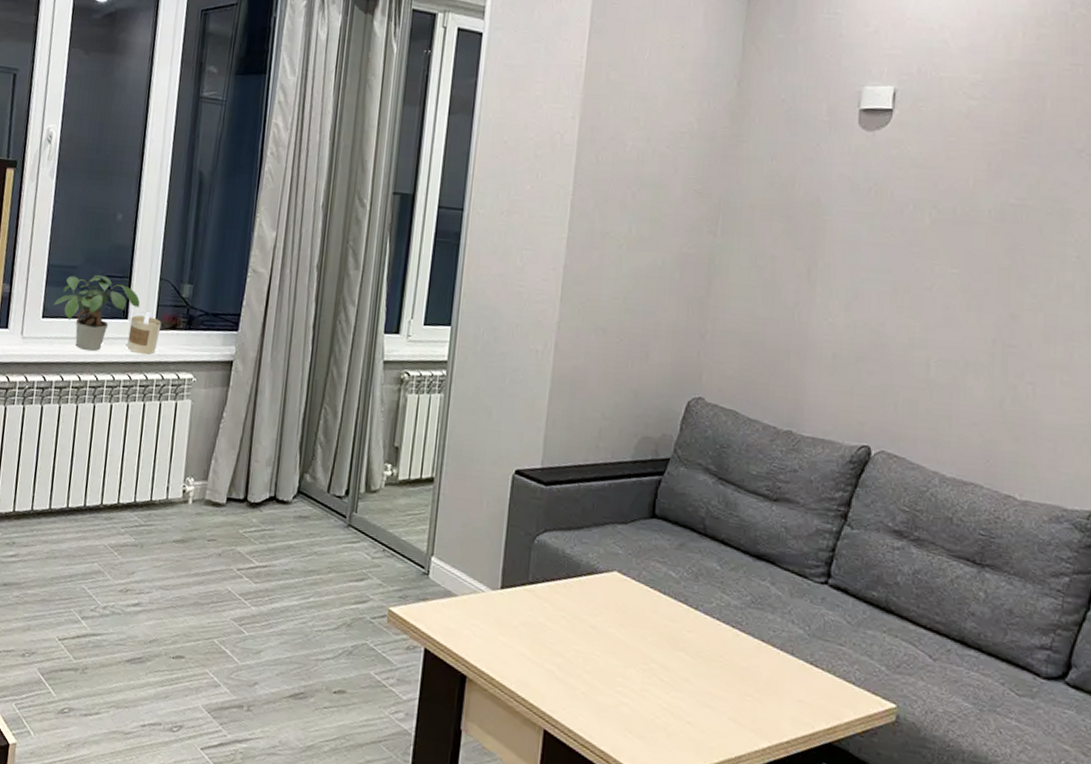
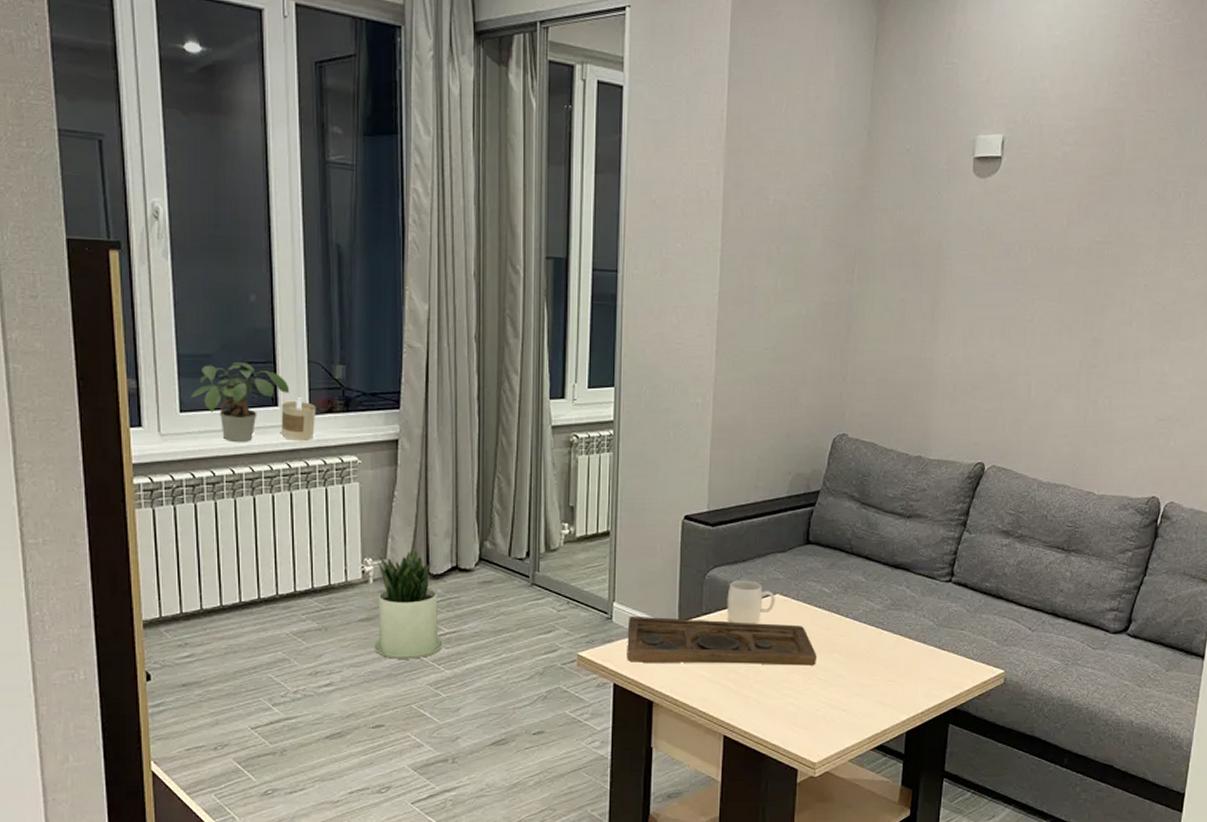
planter: none [183,472,254,590] -> present [372,547,445,659]
decorative tray: none [441,574,660,662] -> present [627,615,818,666]
mug: none [555,549,613,603] -> present [727,580,775,624]

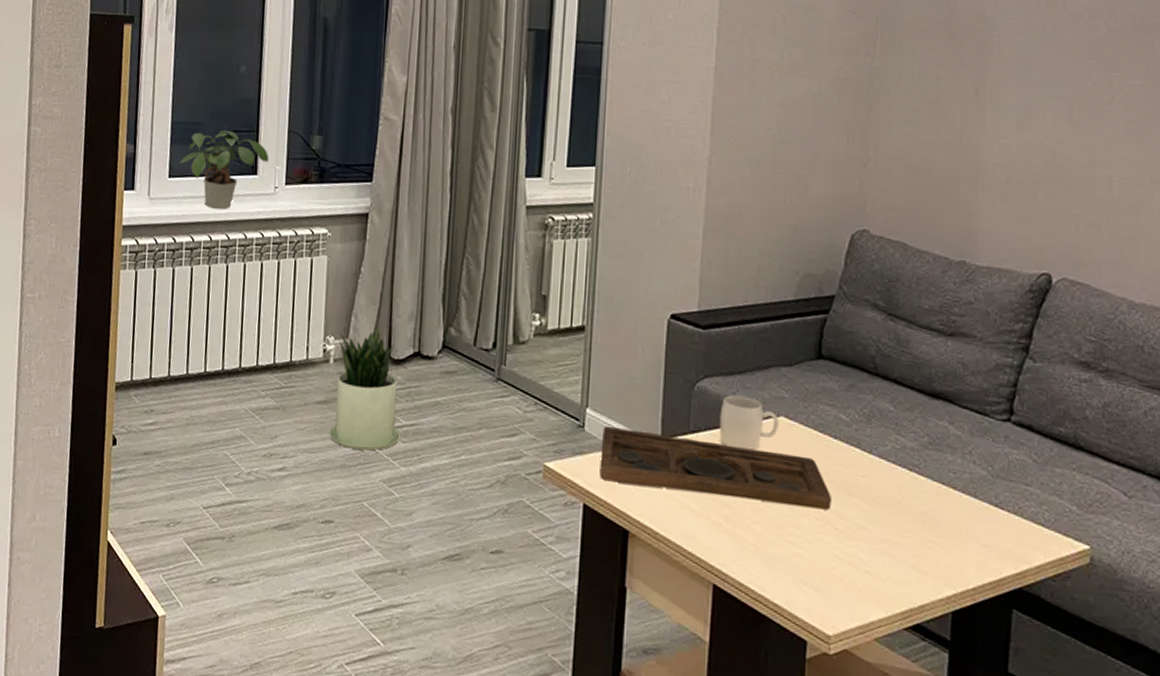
candle: present [281,399,316,442] -> none [257,168,293,211]

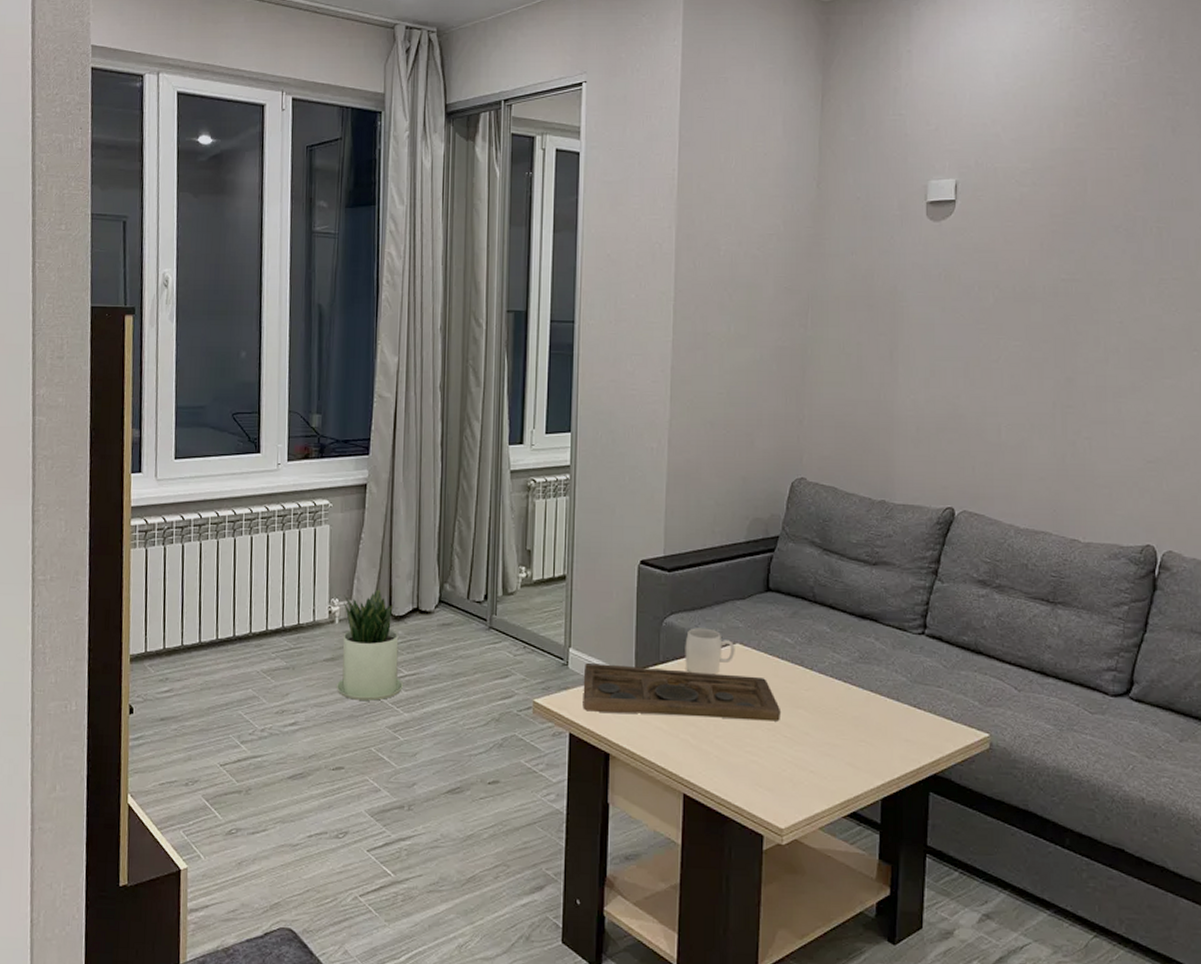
potted plant: present [180,130,269,210] -> none [186,412,271,488]

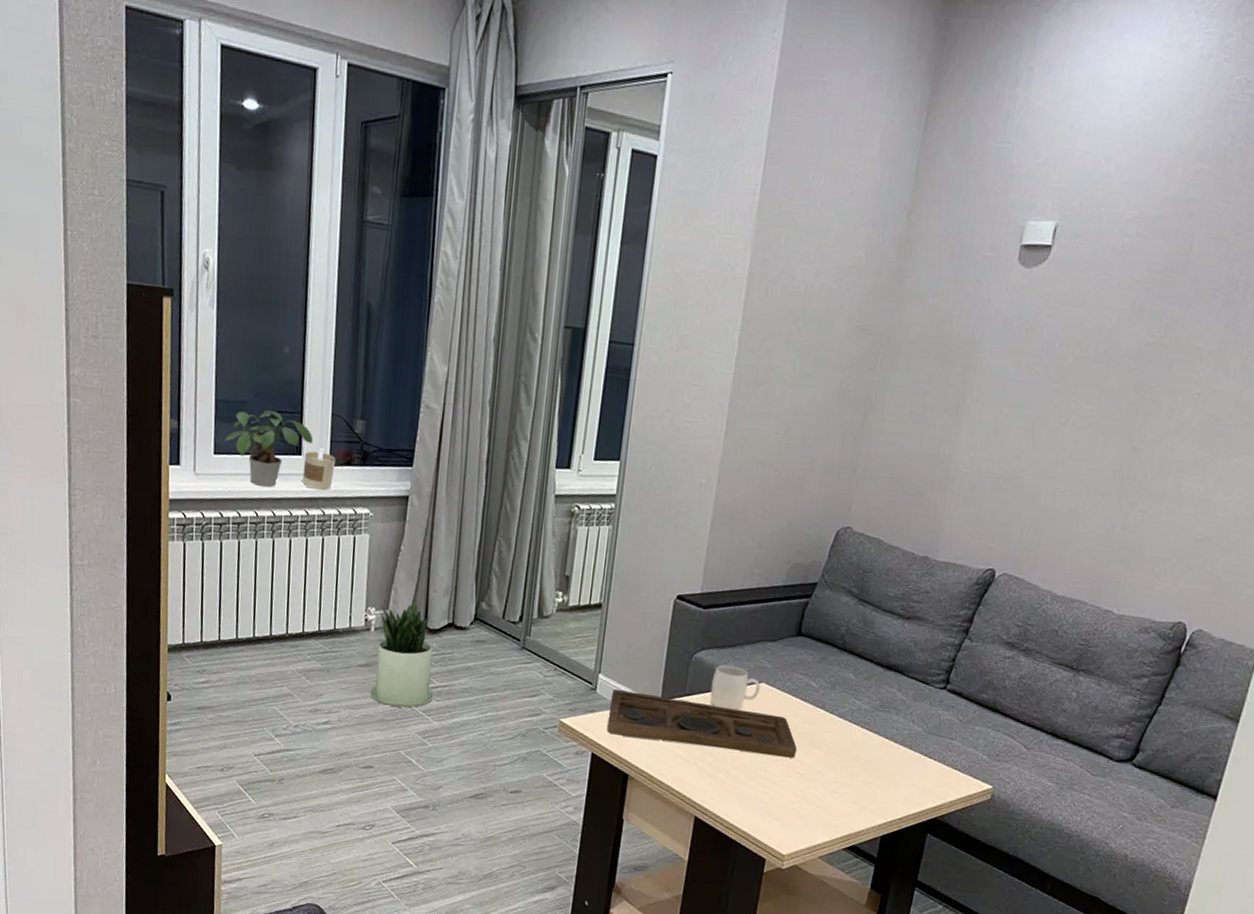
potted plant: none [186,412,271,488] -> present [225,410,313,488]
candle: none [262,446,294,486] -> present [302,450,336,491]

